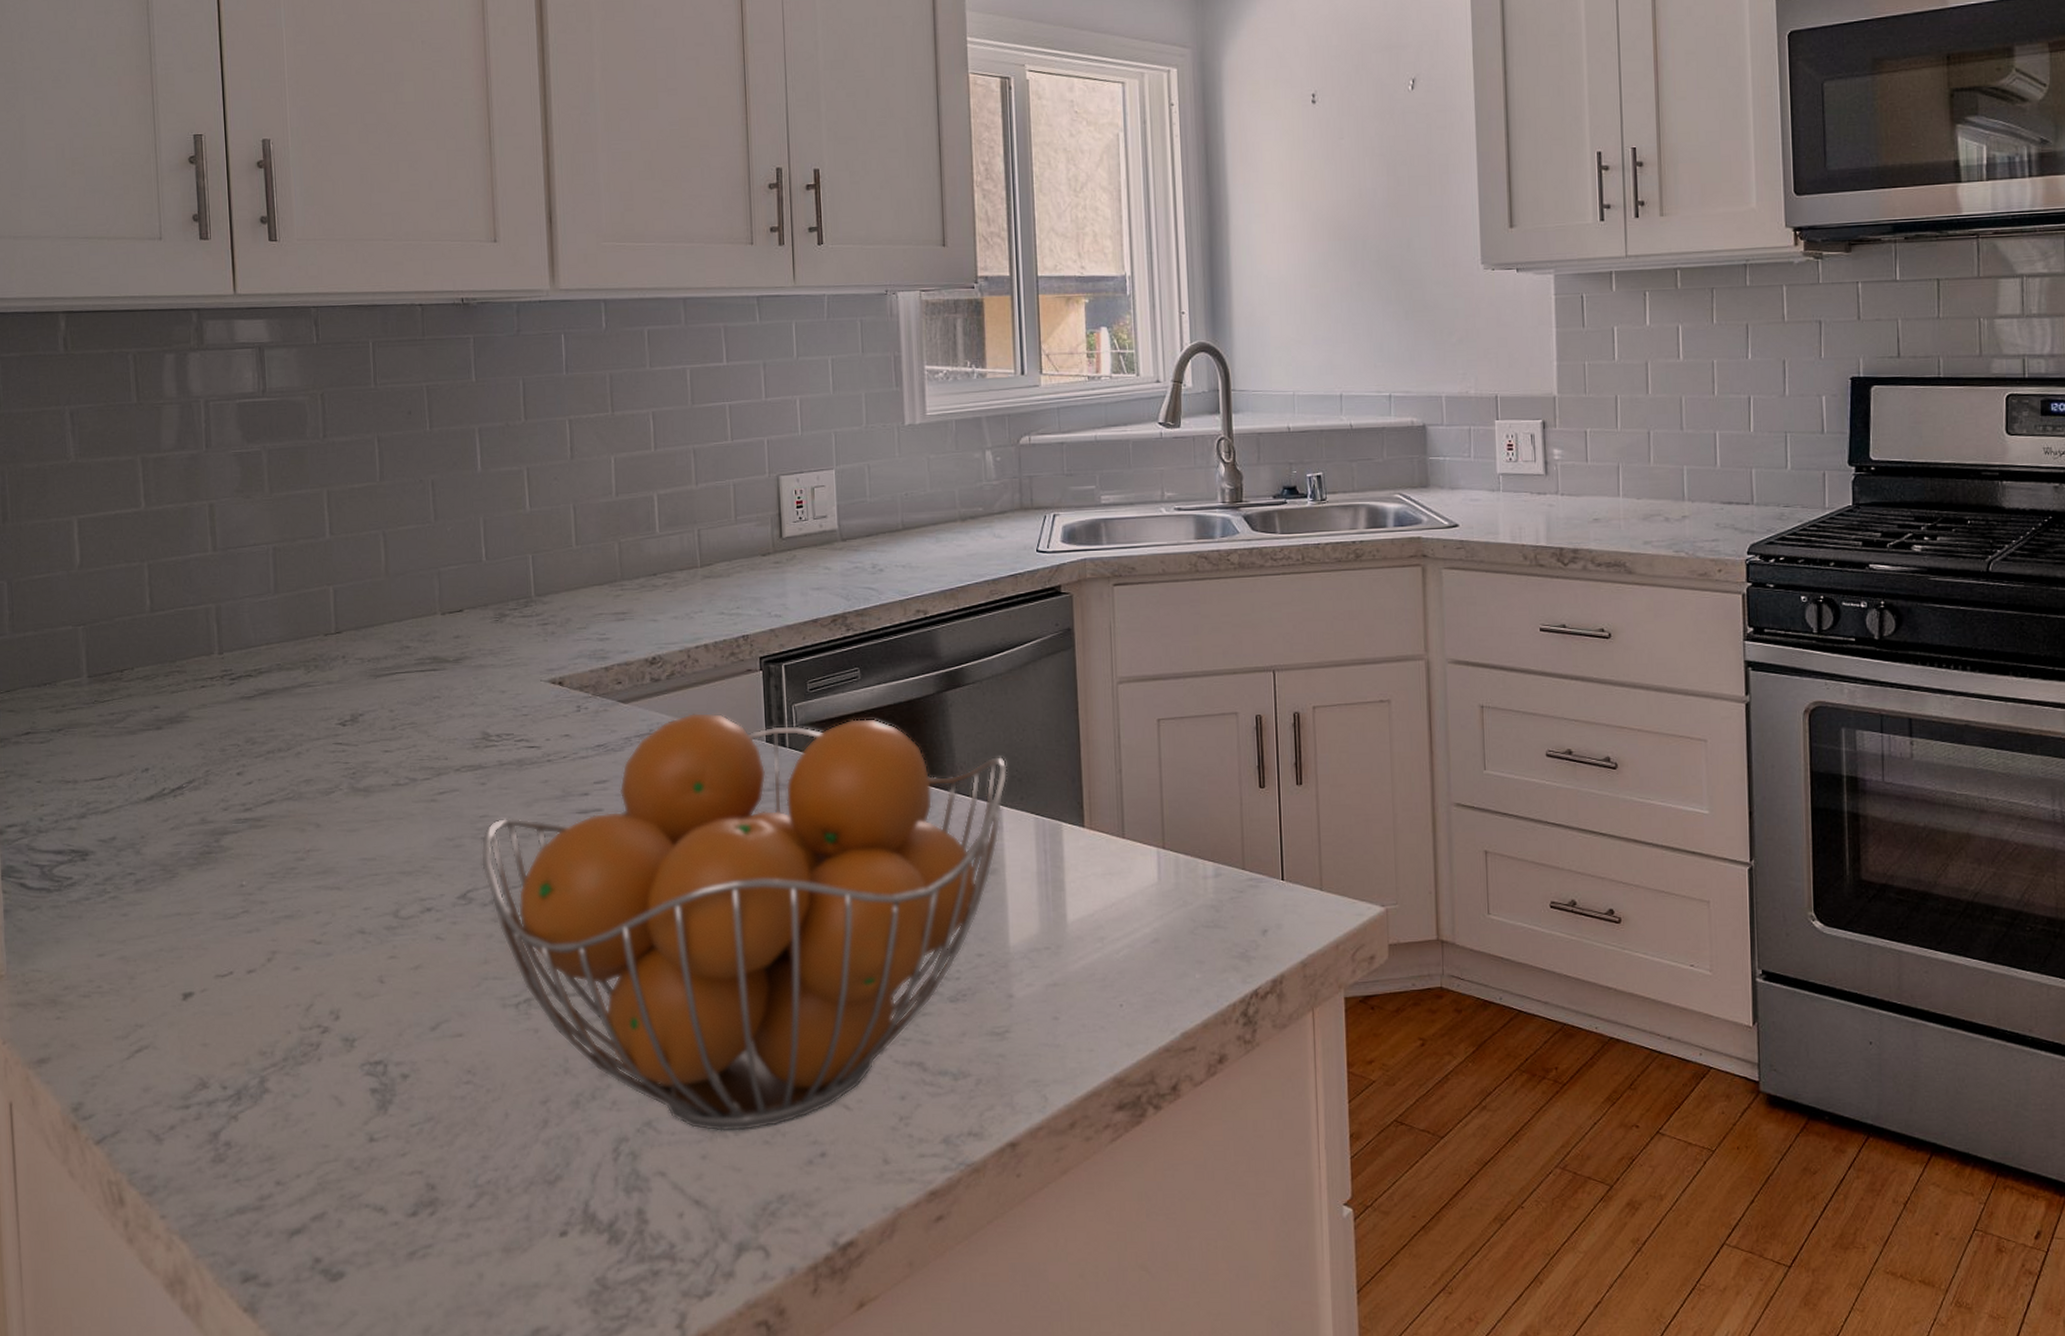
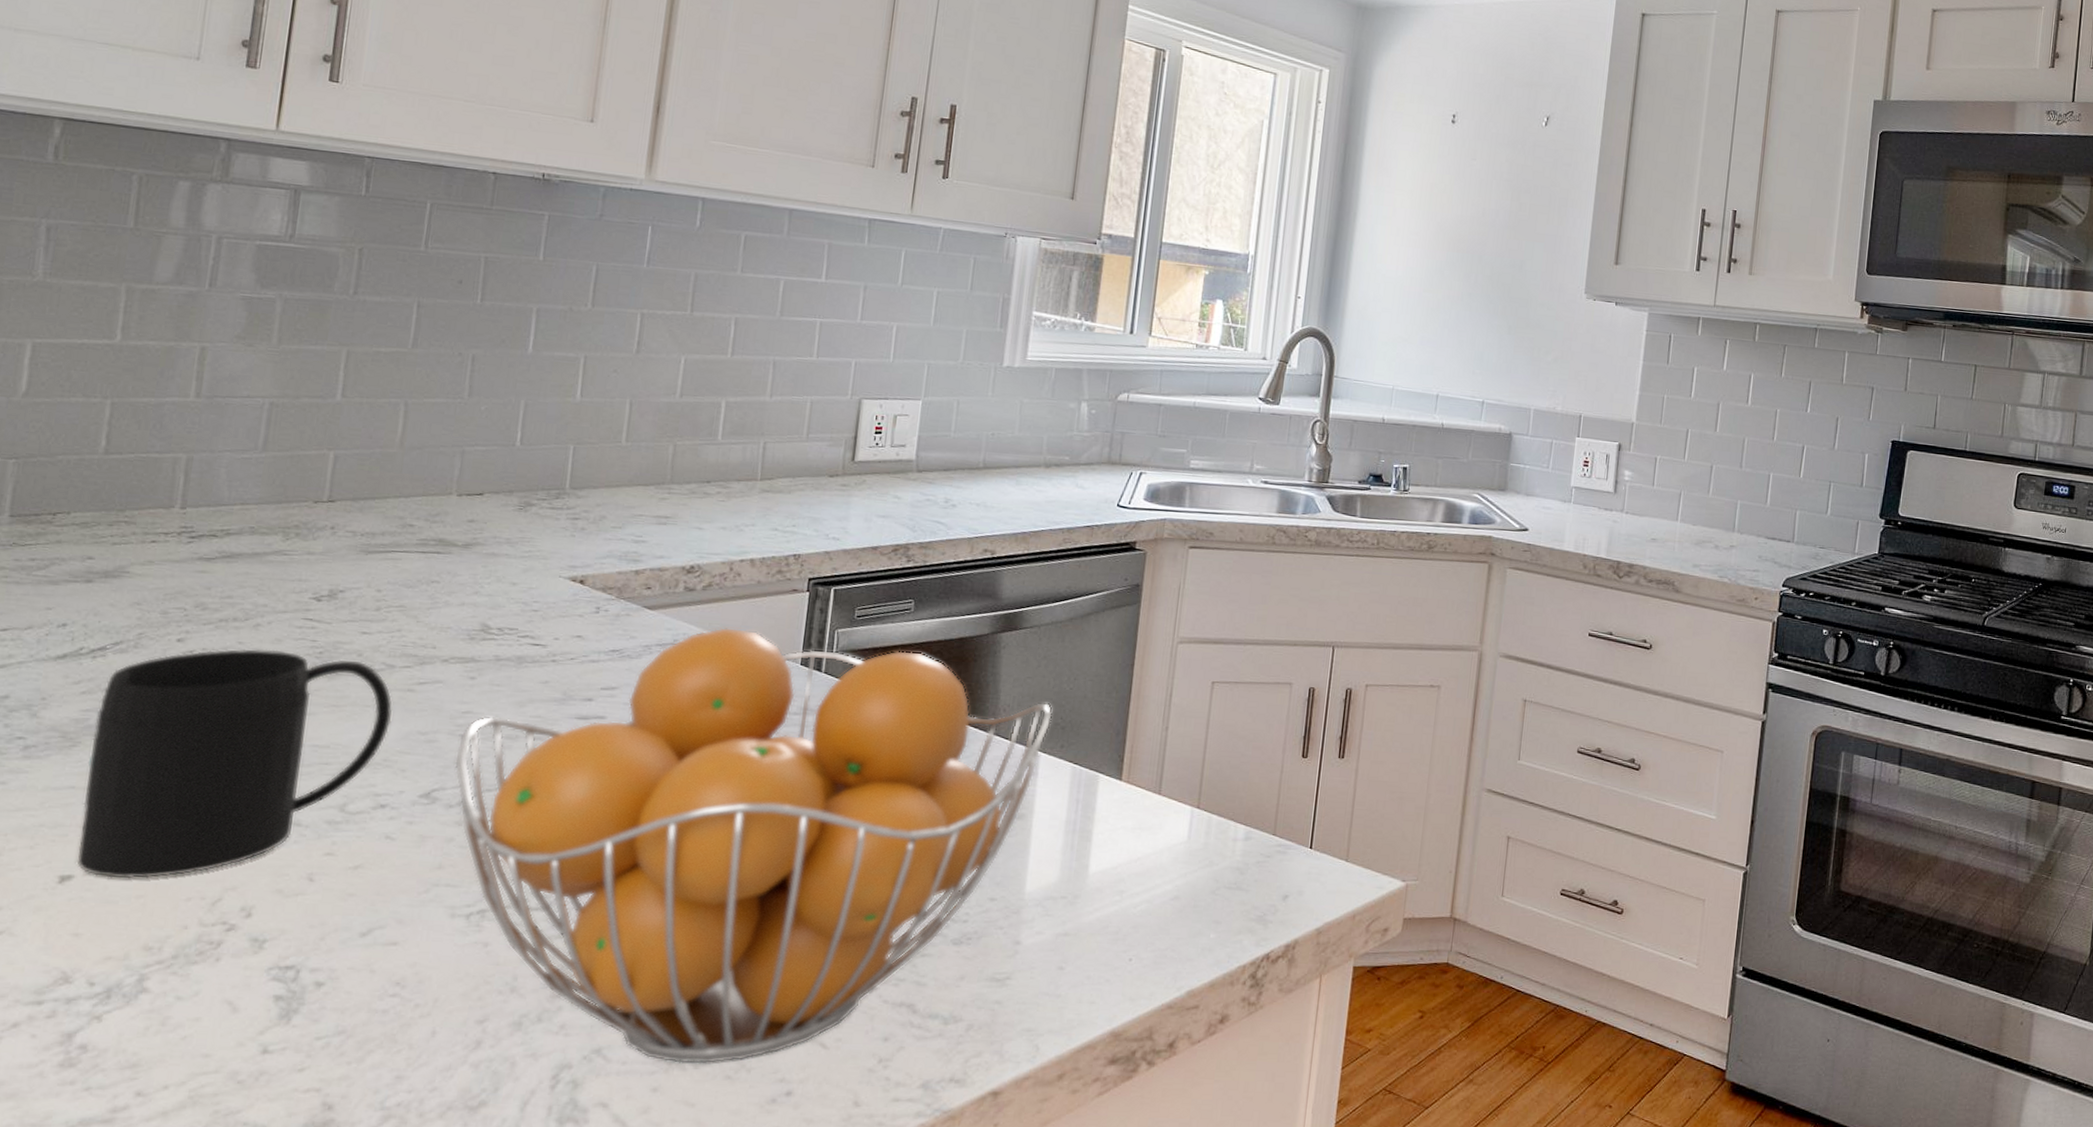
mug: none [186,775,423,993] -> present [77,649,392,879]

